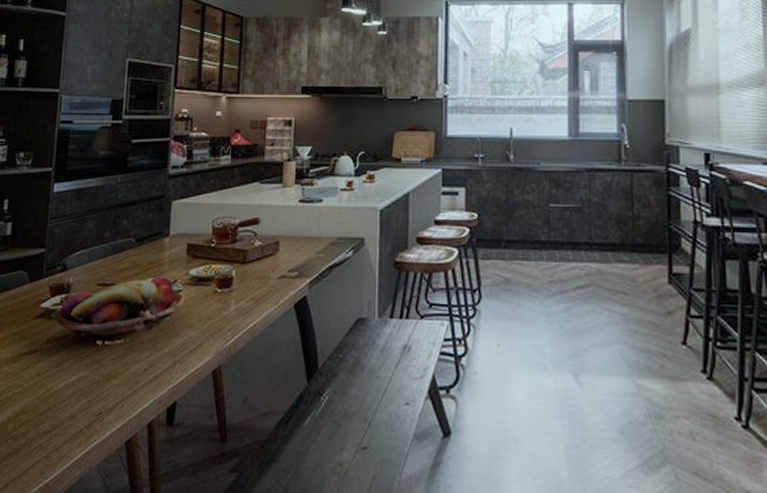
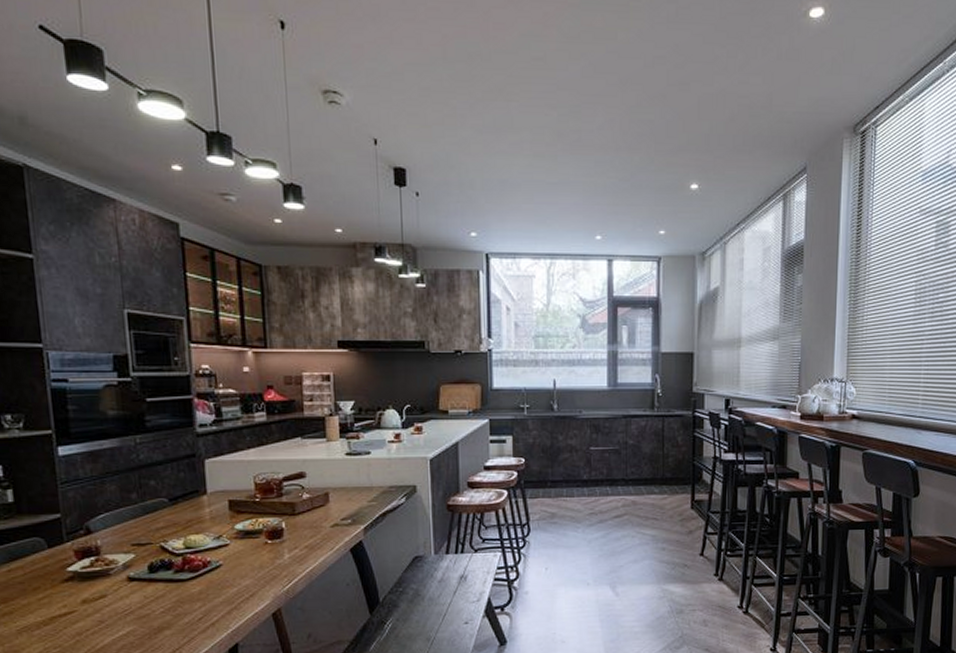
fruit basket: present [50,276,186,342] -> none [80,533,235,599]

